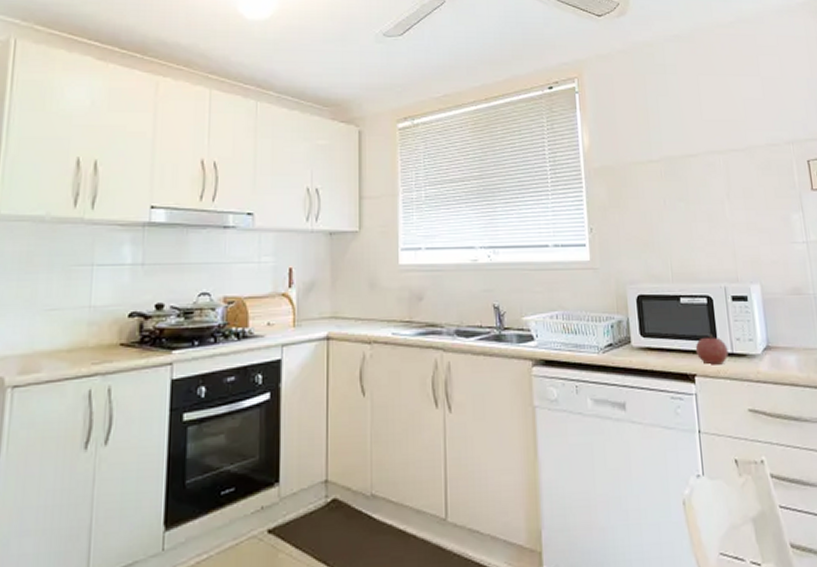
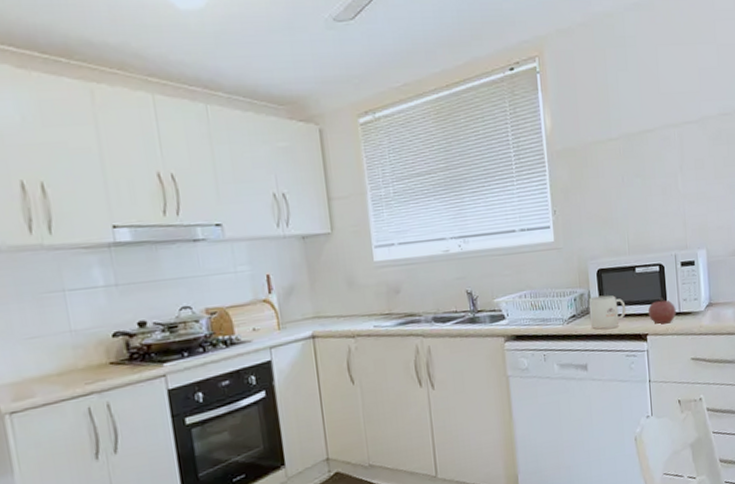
mug: none [627,325,671,365] -> present [588,295,626,330]

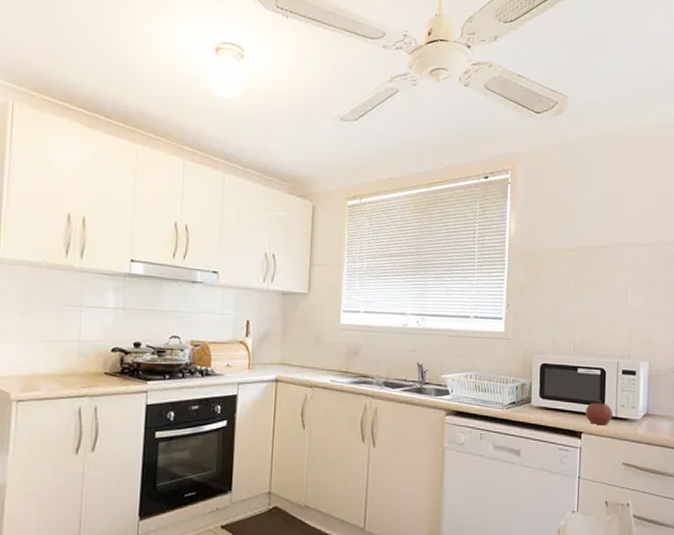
mug: present [588,295,626,330] -> none [528,388,565,421]

